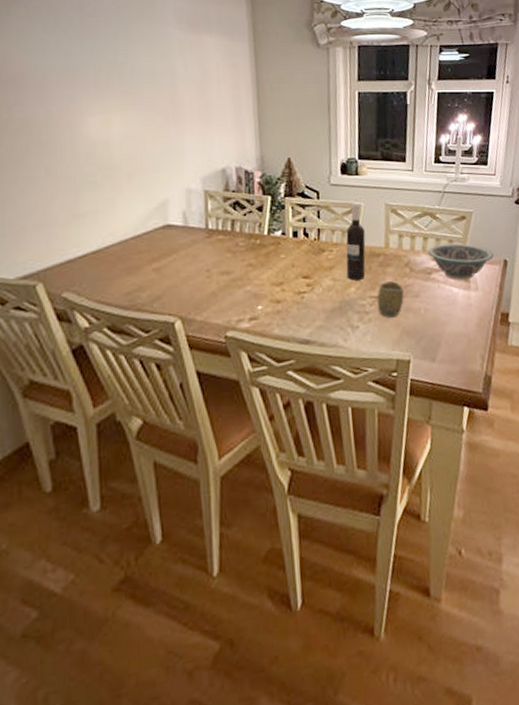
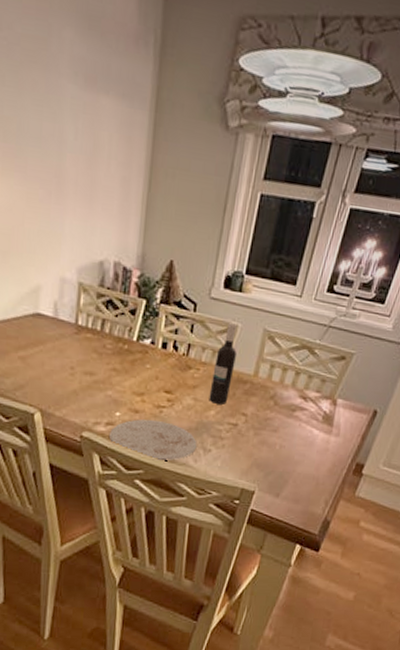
plate: none [253,306,344,348] -> present [108,419,197,461]
cup: present [377,281,404,318] -> none [233,411,263,448]
bowl: present [428,243,494,280] -> none [297,382,365,424]

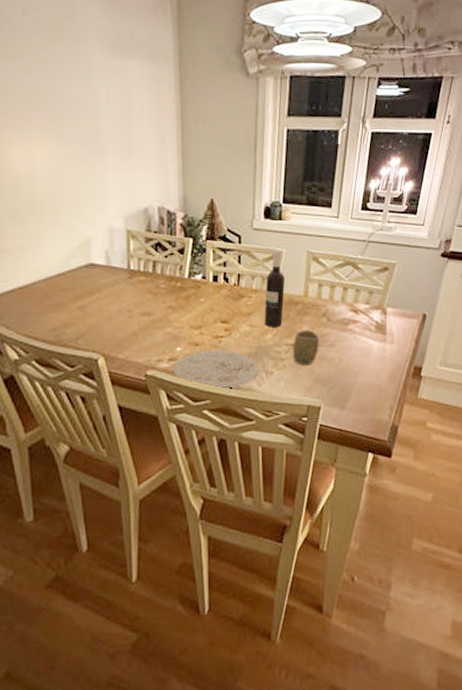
cup: none [233,411,263,448] -> present [293,330,319,366]

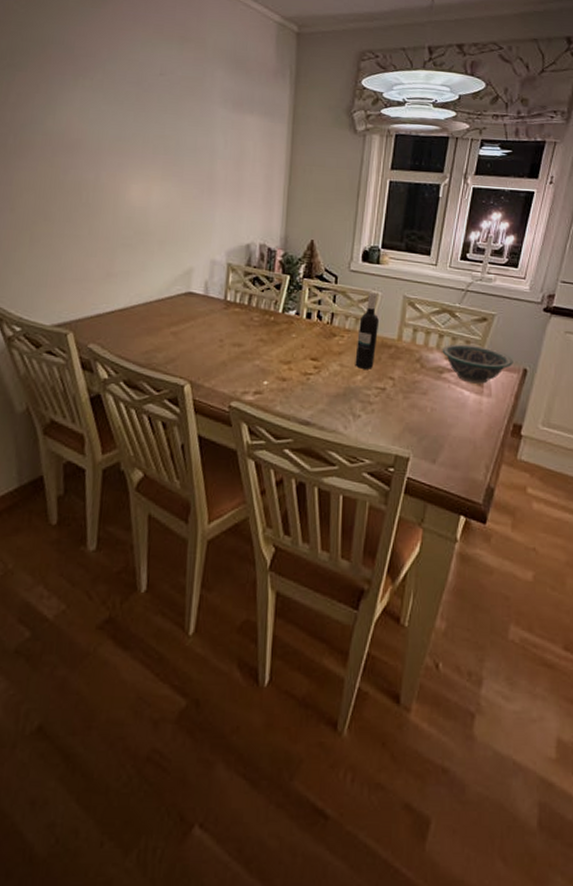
plate: present [172,350,259,390] -> none [257,386,346,429]
cup: present [293,330,319,366] -> none [383,375,411,412]
bowl: none [347,295,414,332] -> present [442,344,513,384]

